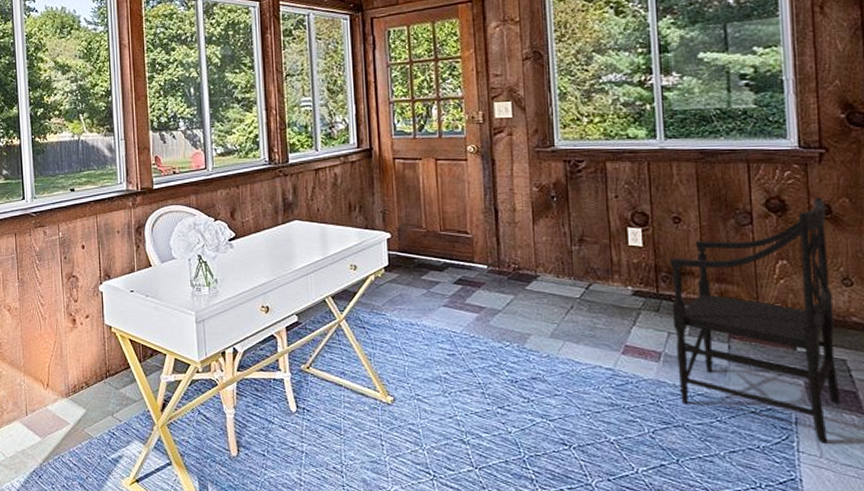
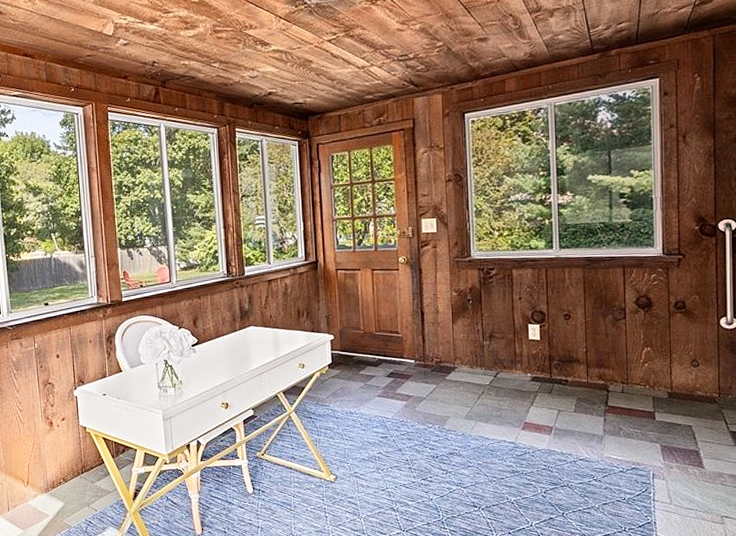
armchair: present [669,197,840,442] -> none [561,295,686,492]

